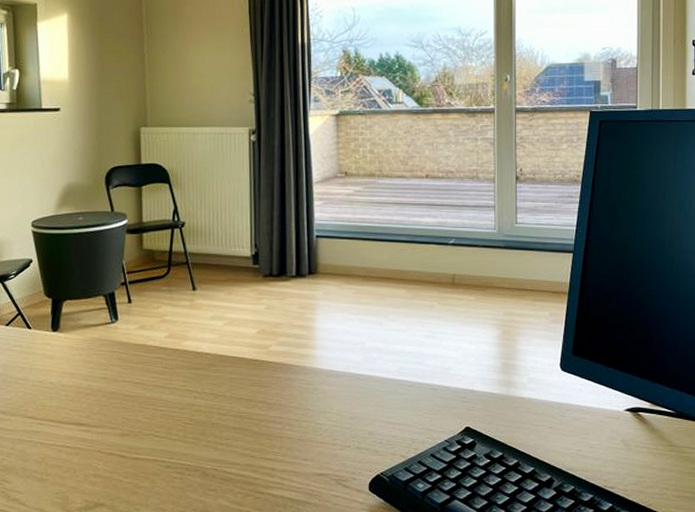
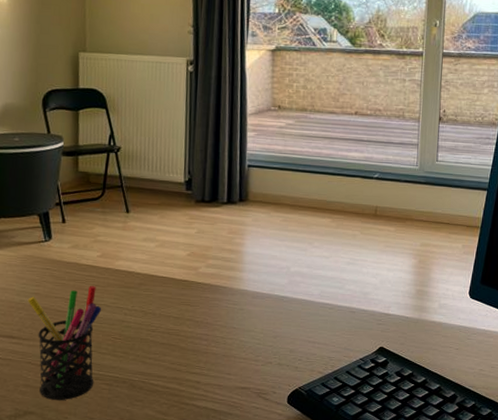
pen holder: none [95,368,171,490] -> present [27,286,102,400]

